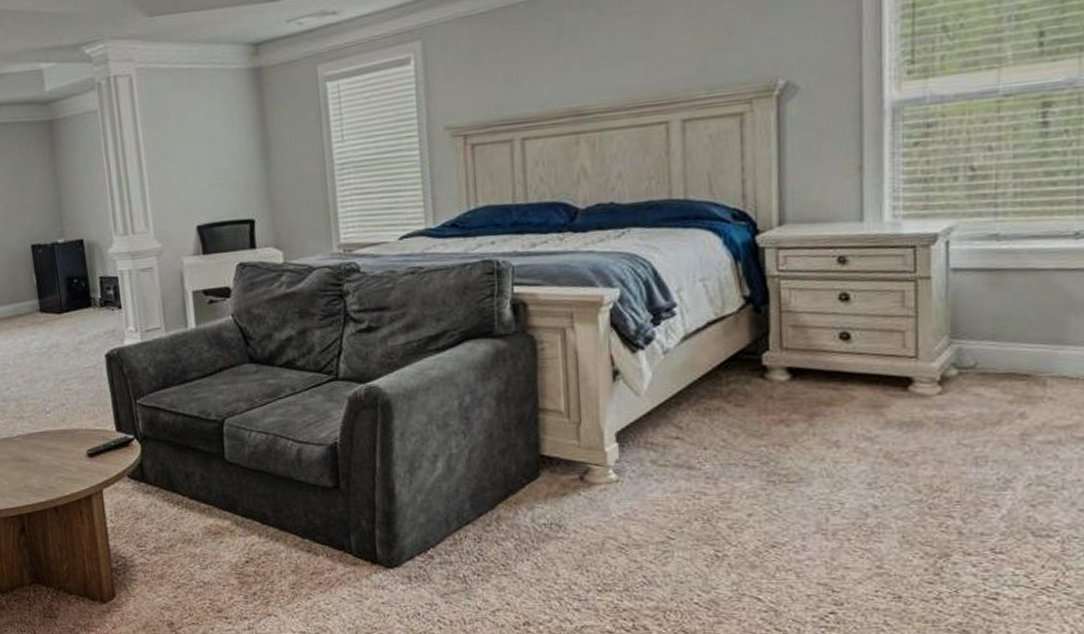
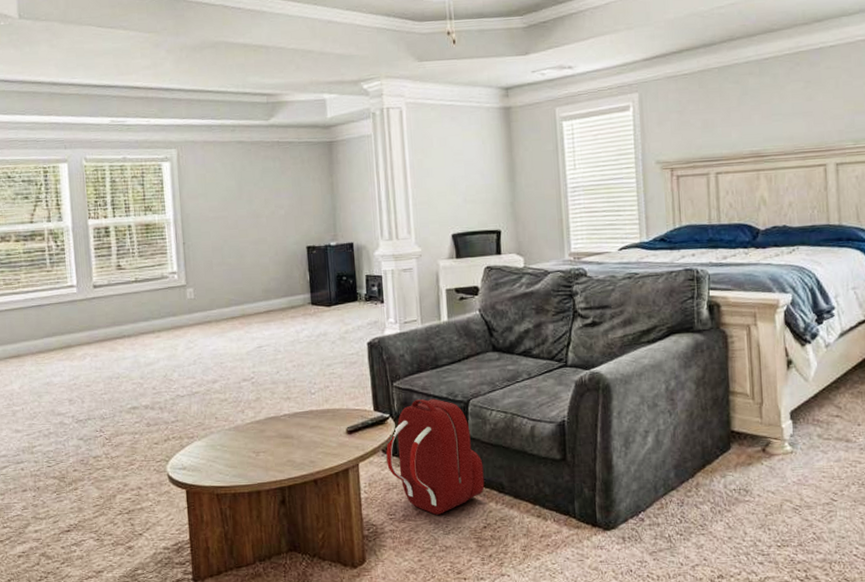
backpack: none [132,418,245,547] -> present [386,399,485,515]

